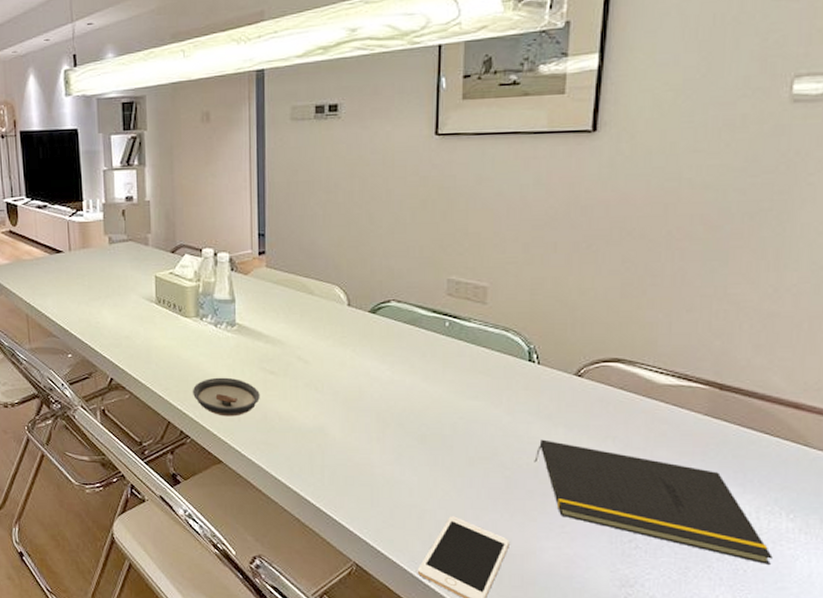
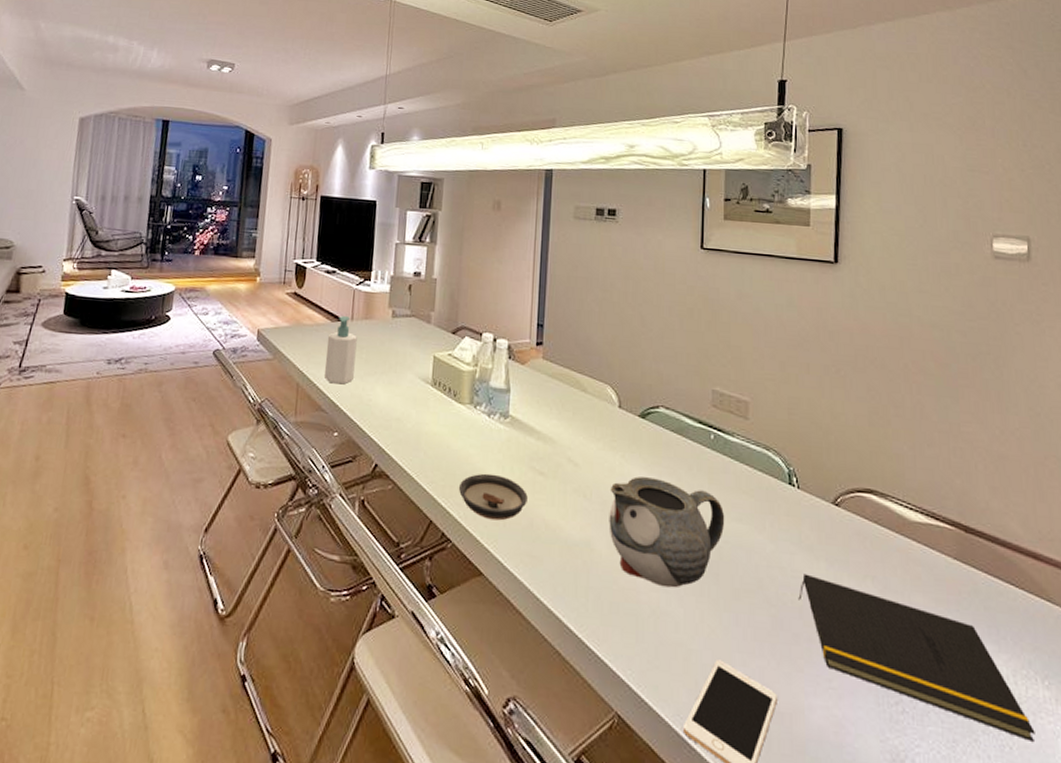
soap bottle: none [48,248,79,311] -> present [324,316,357,385]
teapot: none [341,367,460,461] -> present [609,476,725,588]

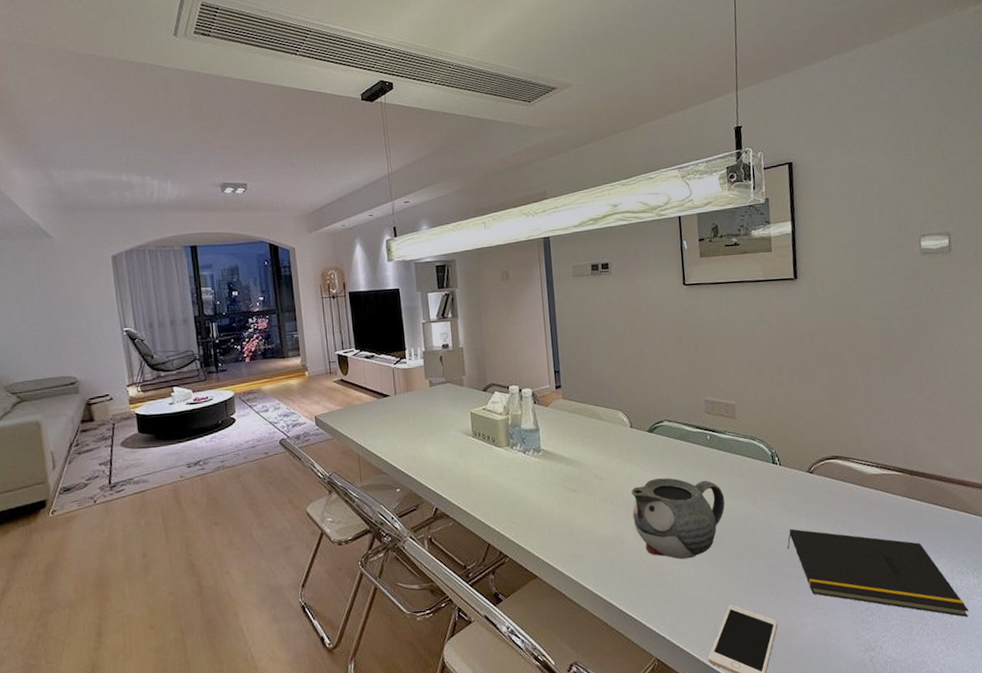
soap bottle: present [324,316,357,385] -> none [377,392,405,450]
saucer: present [458,473,528,521] -> none [507,498,566,534]

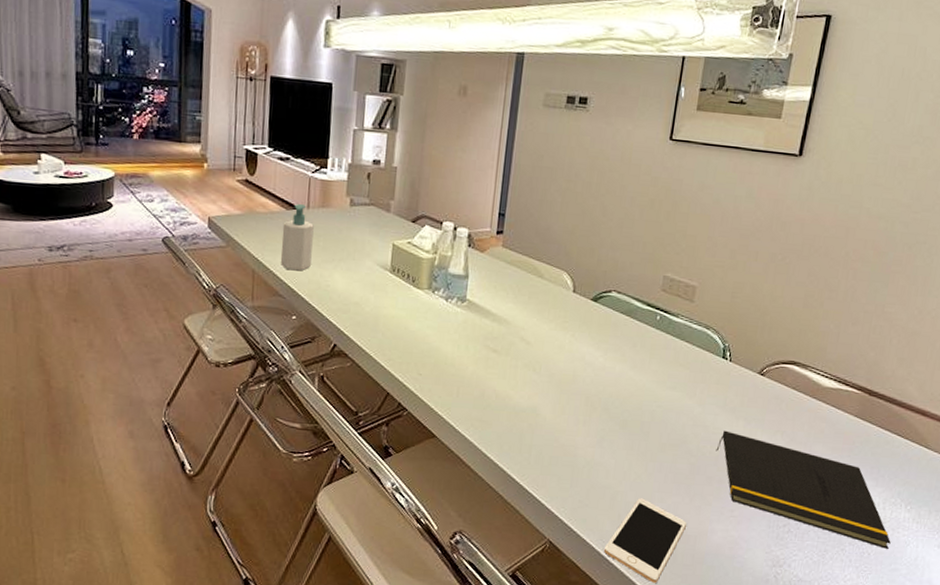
soap bottle: none [377,392,405,450] -> present [280,204,314,271]
teapot: present [631,478,725,560] -> none [554,353,661,444]

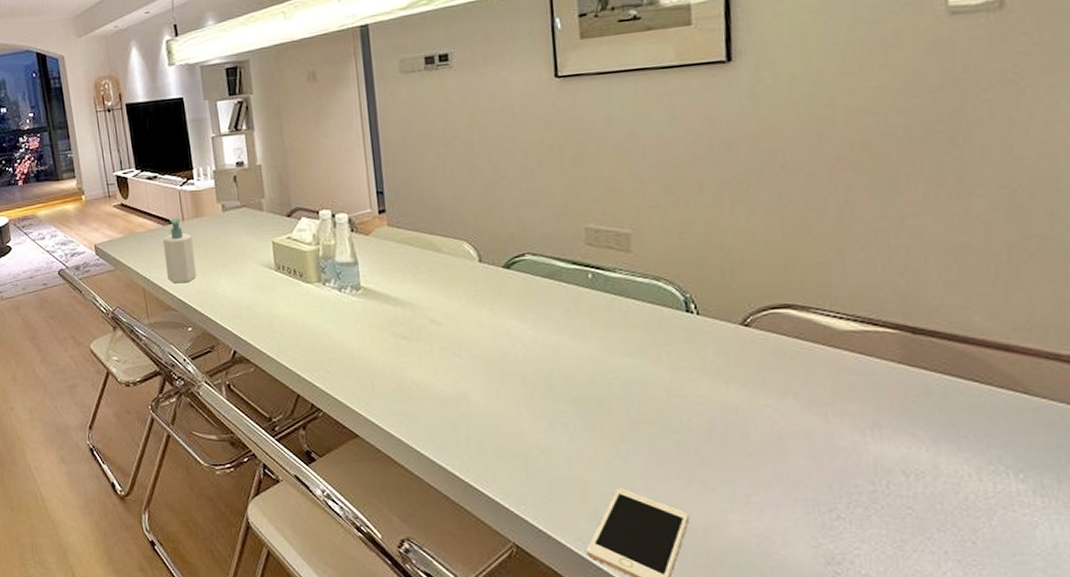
notepad: present [716,430,891,549] -> none [706,398,1006,534]

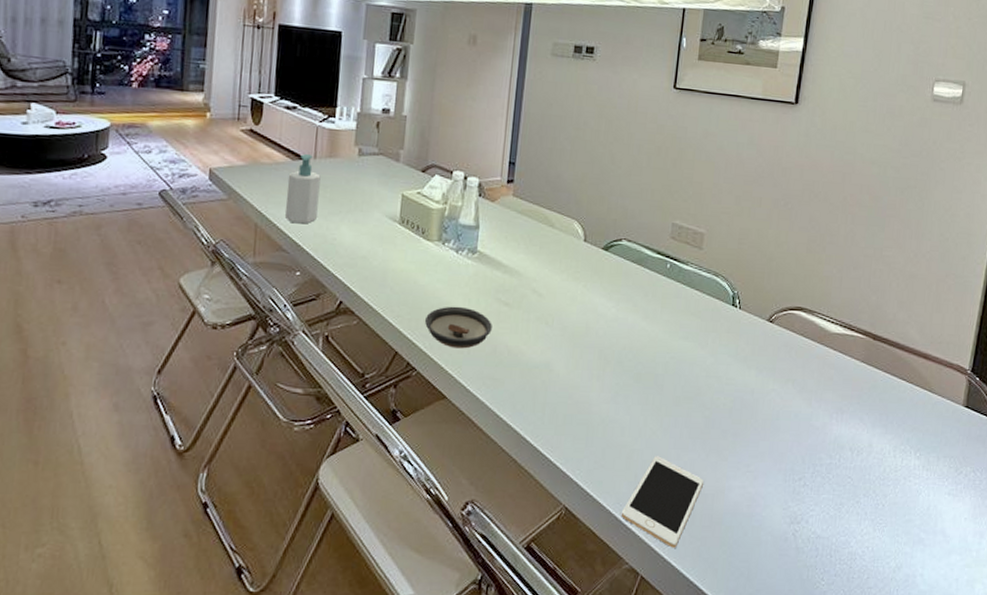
saucer: none [320,344,393,387] -> present [424,306,492,349]

